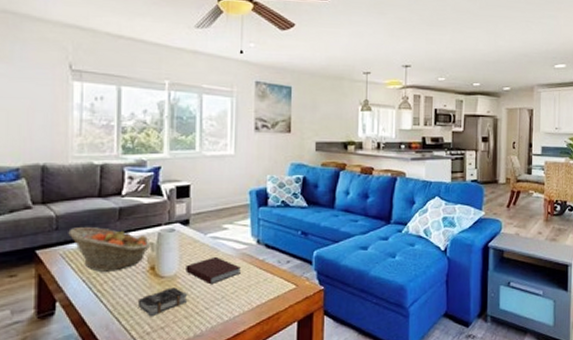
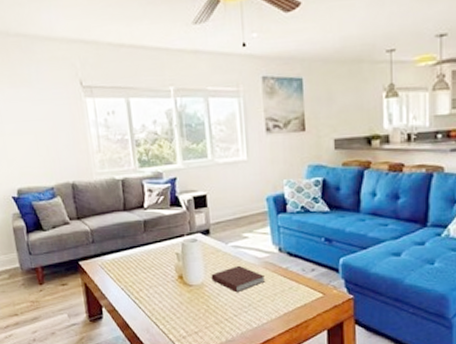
fruit basket: present [68,227,151,272] -> none [103,239,177,281]
book: present [137,287,188,317] -> none [171,295,217,322]

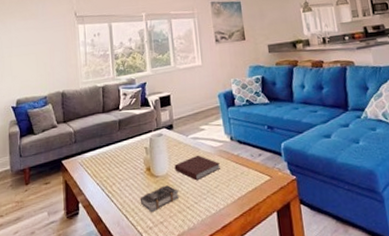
book: none [171,295,217,322] -> present [140,185,180,213]

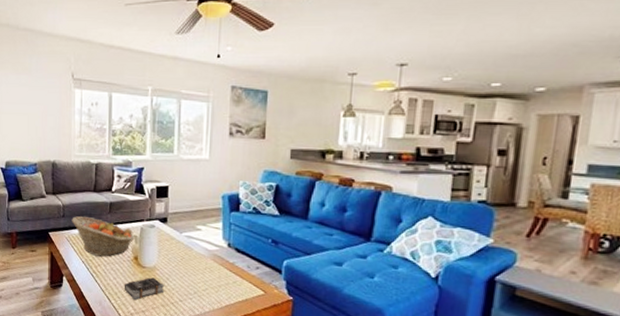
fruit basket: none [83,137,145,175] -> present [72,216,135,257]
notebook: present [174,155,220,181] -> none [163,254,212,280]

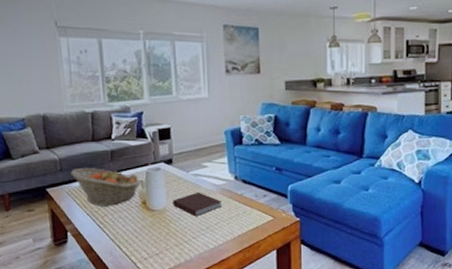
book: present [124,277,165,301] -> none [134,219,177,245]
notebook: none [163,254,212,280] -> present [172,192,222,217]

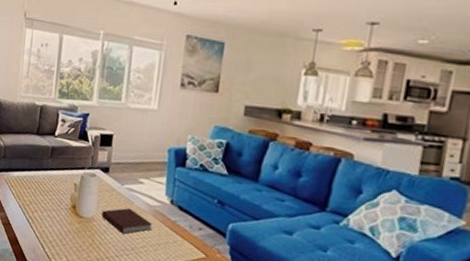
fruit basket: present [70,168,141,206] -> none [12,158,75,203]

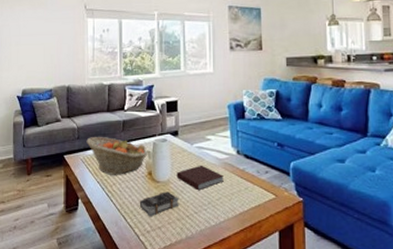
fruit basket: none [12,158,75,203] -> present [86,137,148,175]
book: none [59,228,102,251] -> present [139,191,180,217]

